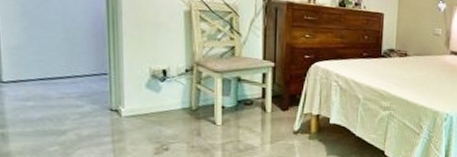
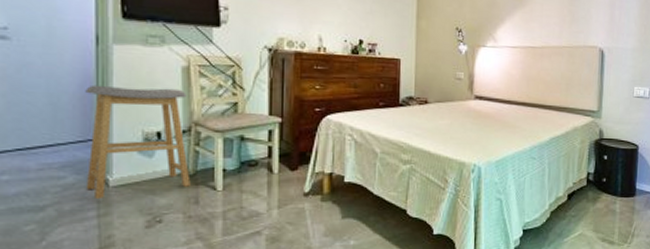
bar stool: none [98,23,193,127] -> present [85,85,191,198]

